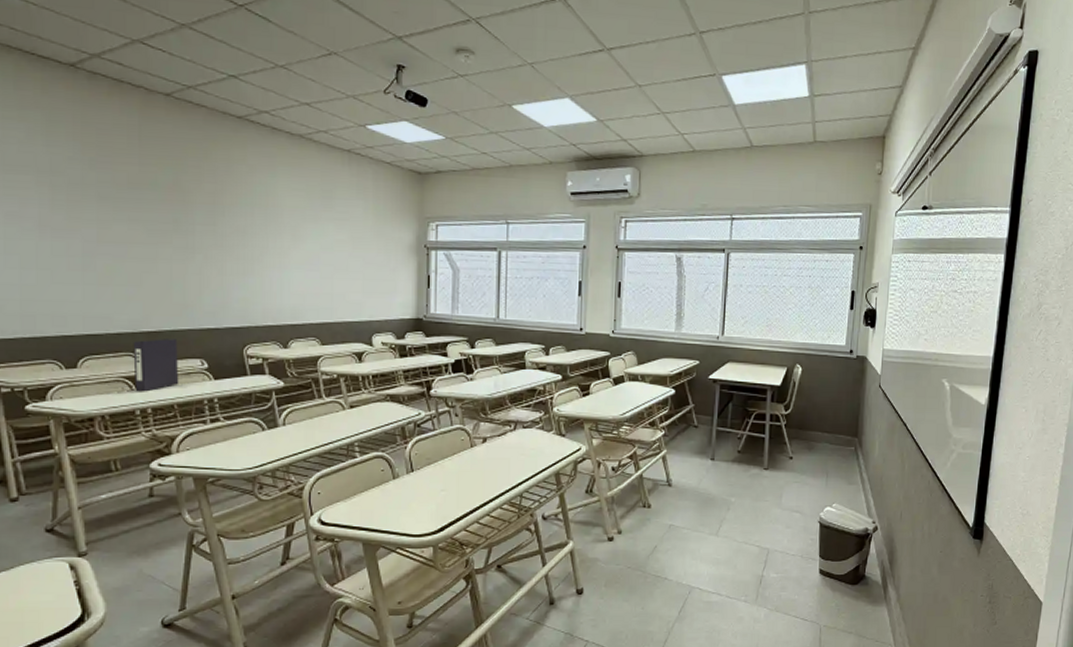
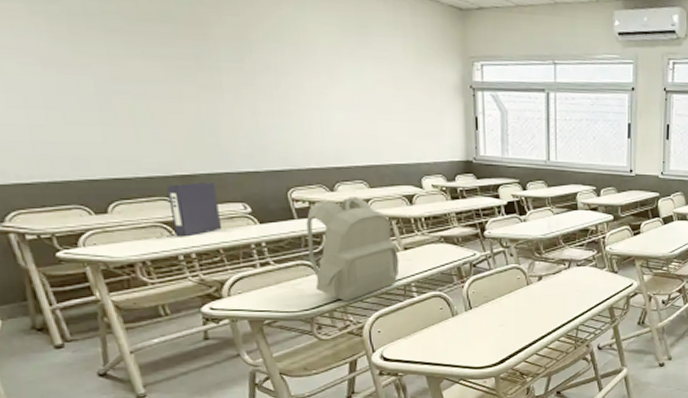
backpack: none [258,354,345,461] -> present [306,197,400,302]

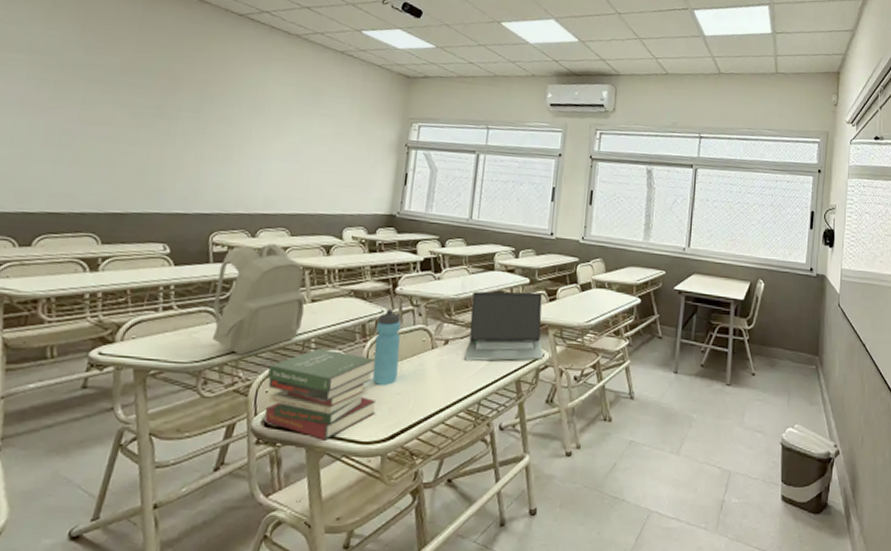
binder: present [166,182,223,237] -> none [88,221,143,275]
books: none [377,291,483,368] -> present [264,348,376,440]
water bottle: none [471,251,499,319] -> present [372,308,402,385]
laptop: none [559,228,633,293] -> present [464,291,544,361]

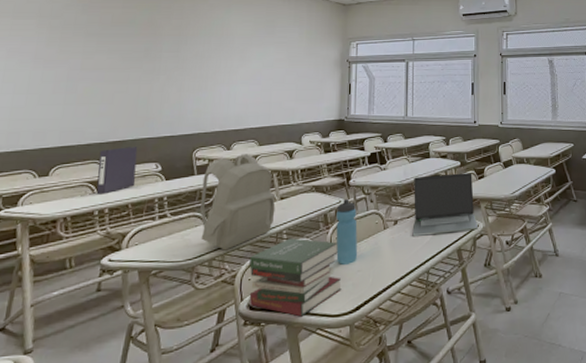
binder: none [88,221,143,275] -> present [96,147,138,195]

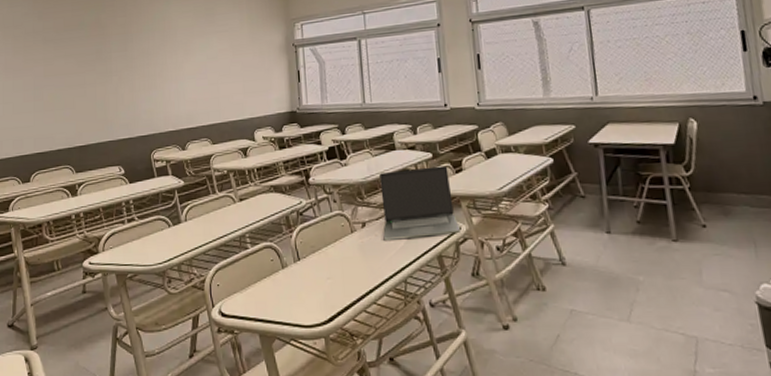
binder: present [96,147,138,195] -> none [69,150,103,199]
backpack: present [200,154,276,251] -> none [163,153,236,255]
books: present [249,238,342,317] -> none [216,242,312,326]
water bottle: present [336,198,358,265] -> none [298,198,326,271]

